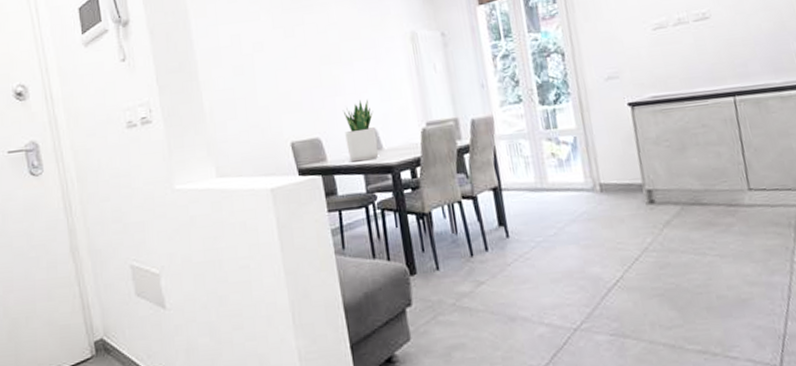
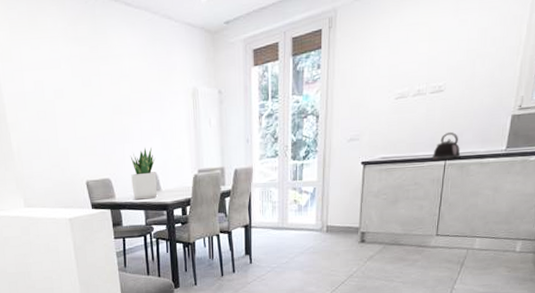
kettle: none [716,62,752,97] -> present [433,131,461,160]

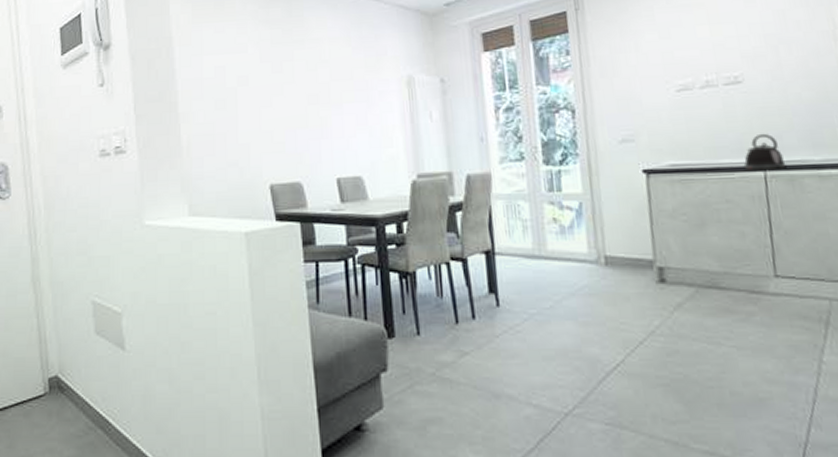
planter: present [130,147,158,200] -> none [327,144,364,211]

